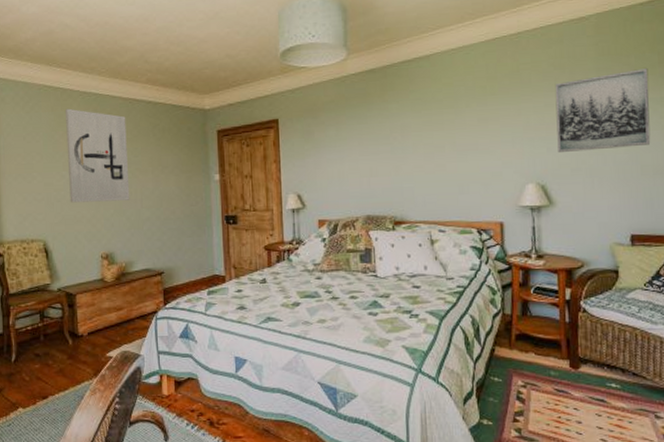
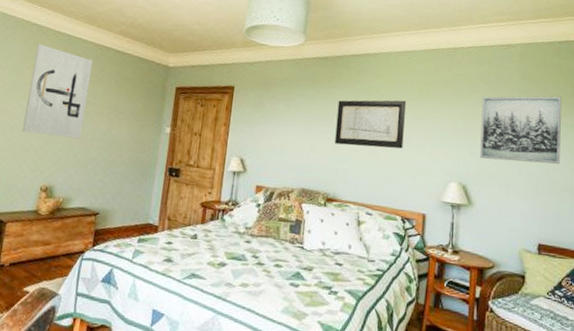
wall art: none [393,103,471,163] -> present [335,100,407,149]

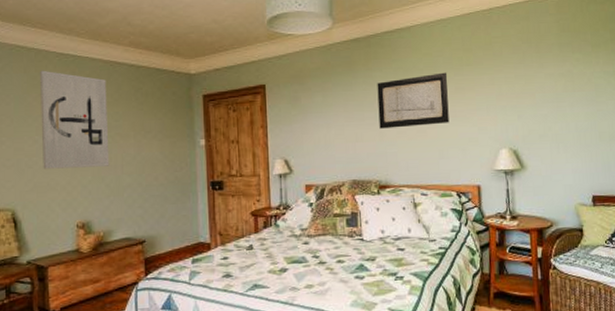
wall art: present [480,96,562,164] -> none [523,44,607,120]

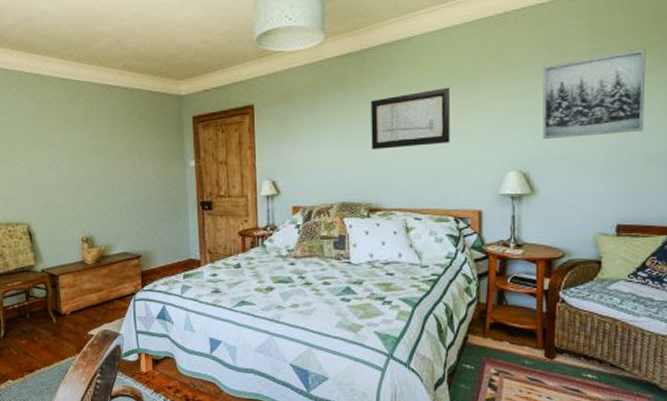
wall art: present [40,70,110,169] -> none [45,95,108,188]
wall art: none [523,44,607,120] -> present [542,48,646,139]

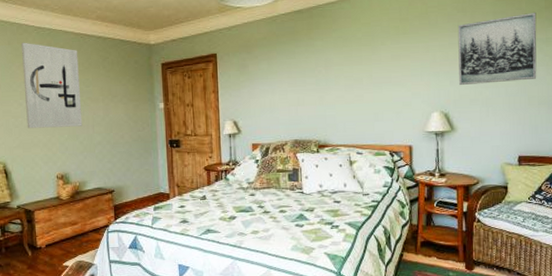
wall art: none [45,95,108,188] -> present [21,42,83,129]
wall art: present [370,87,451,150] -> none [318,41,385,94]

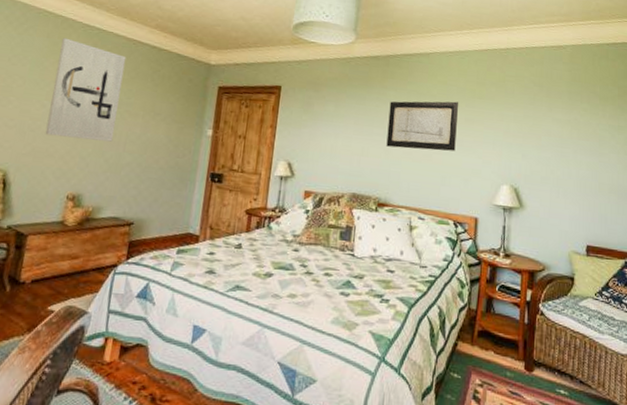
wall art: none [318,41,385,94] -> present [386,101,459,151]
wall art: present [457,12,537,85] -> none [531,98,610,166]

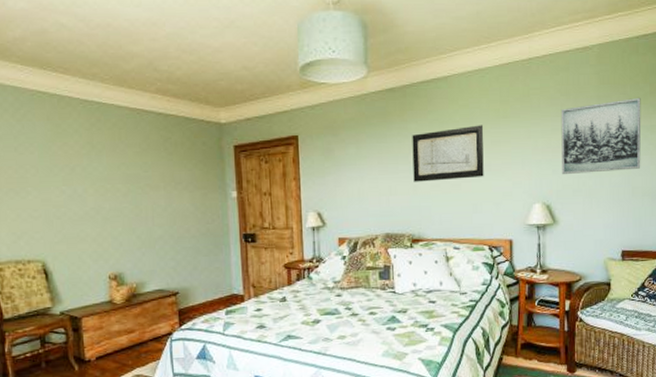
wall art: present [45,37,127,142] -> none [64,117,140,220]
wall art: none [531,98,610,166] -> present [561,97,641,174]

